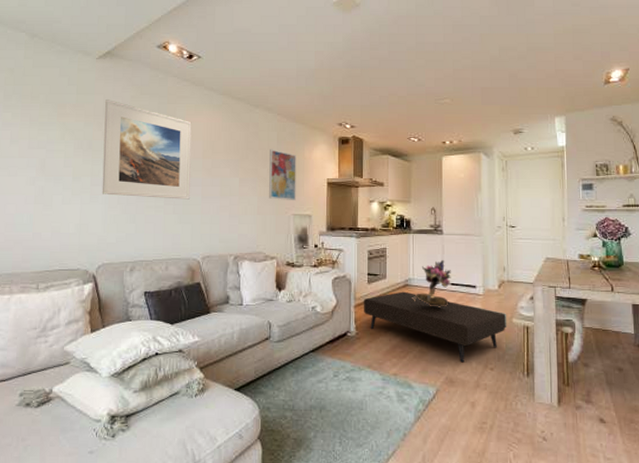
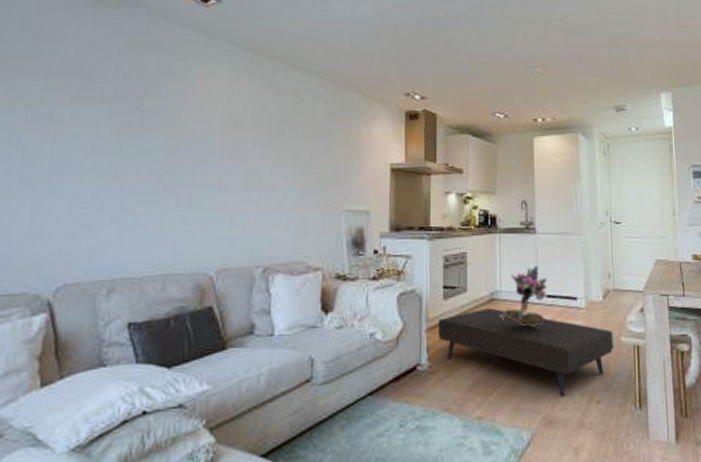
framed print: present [102,99,192,200] -> none [67,52,206,191]
wall art: present [269,149,296,200] -> none [313,124,350,192]

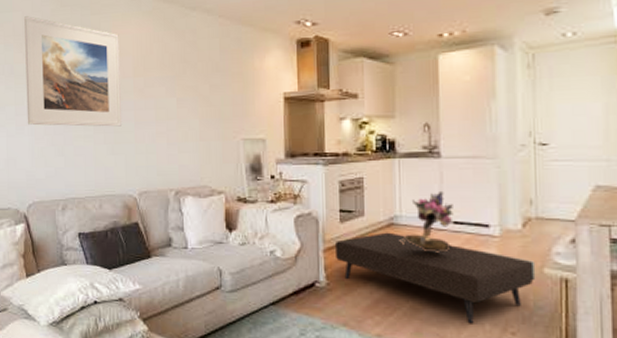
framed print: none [67,52,206,191] -> present [24,16,121,127]

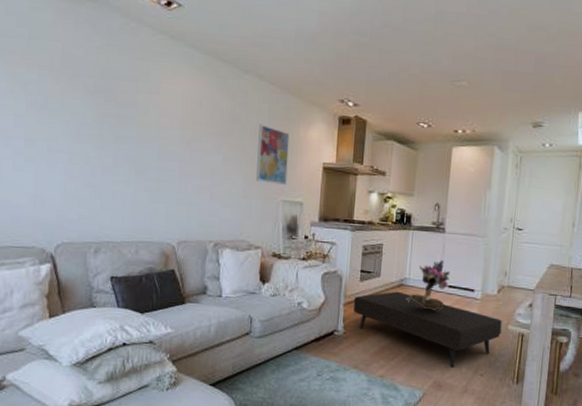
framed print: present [24,16,121,127] -> none [60,48,169,176]
wall art: none [211,60,246,122] -> present [256,124,290,185]

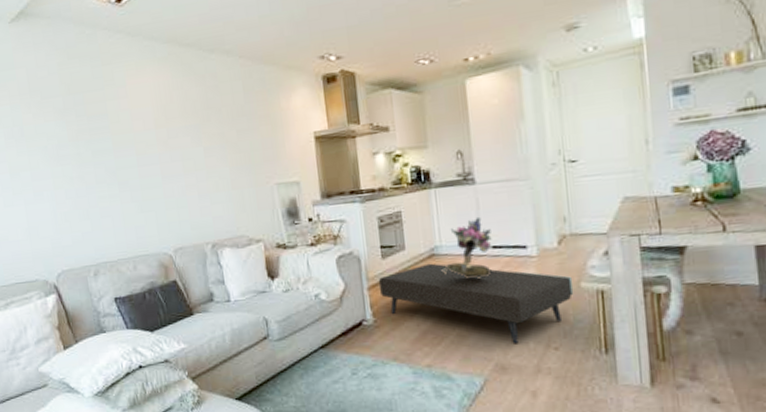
wall art: present [256,124,290,185] -> none [236,103,277,168]

